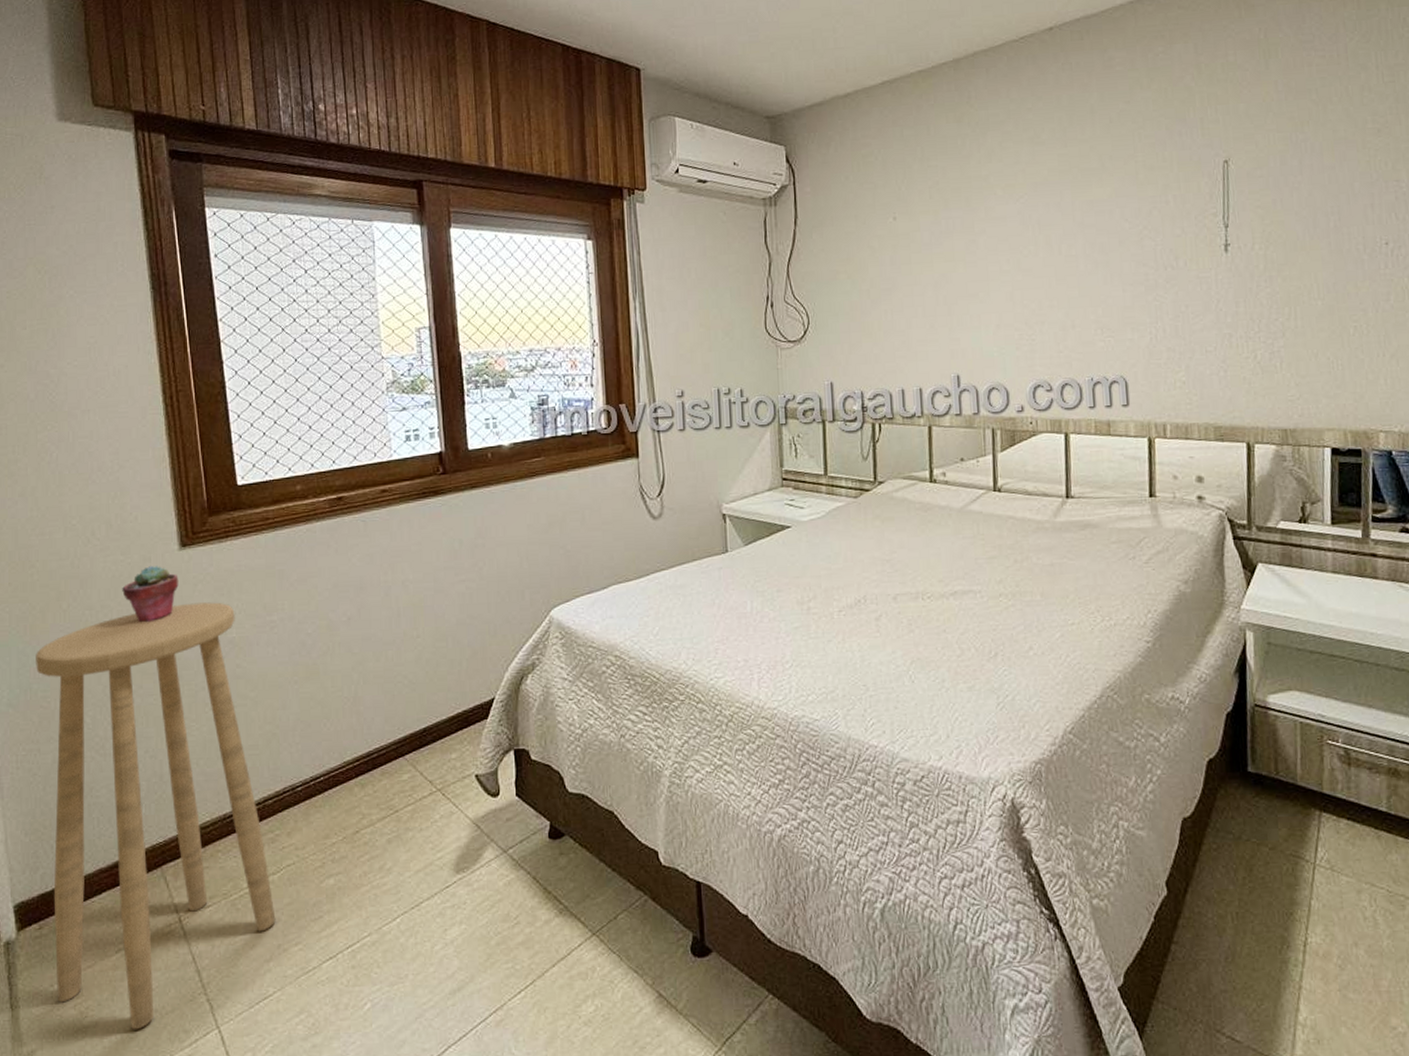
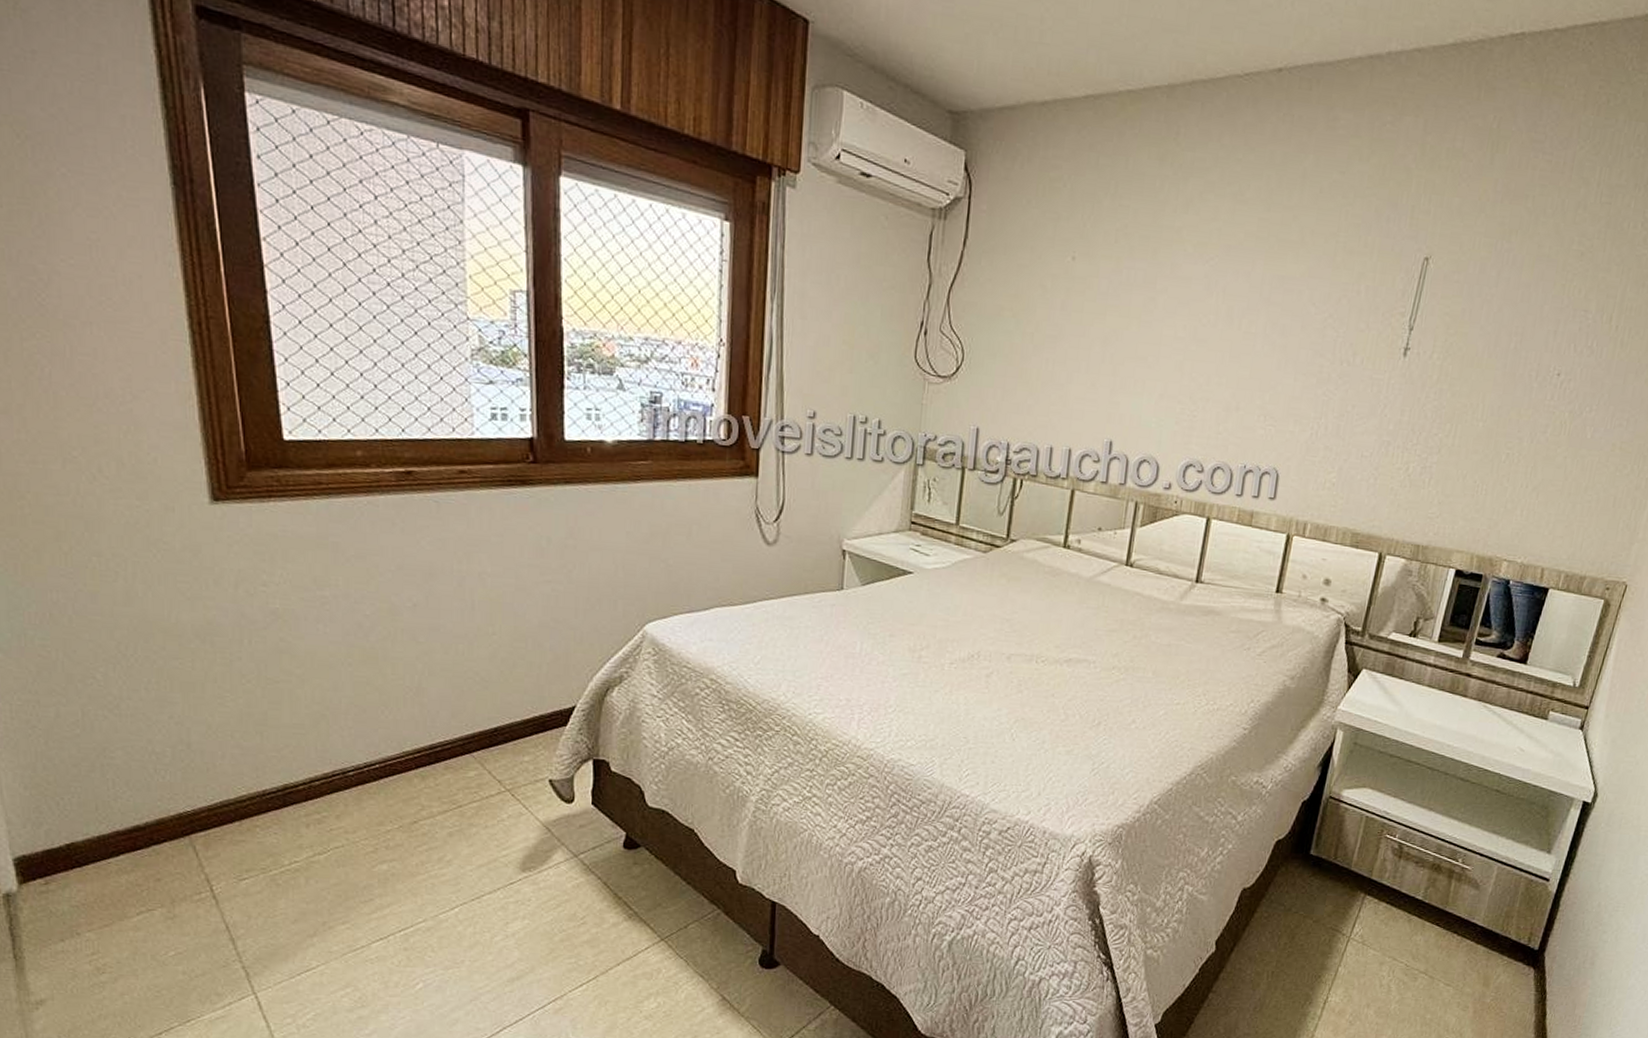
stool: present [36,602,276,1030] -> none [30,564,321,989]
potted succulent: present [122,566,179,623] -> none [138,517,210,580]

